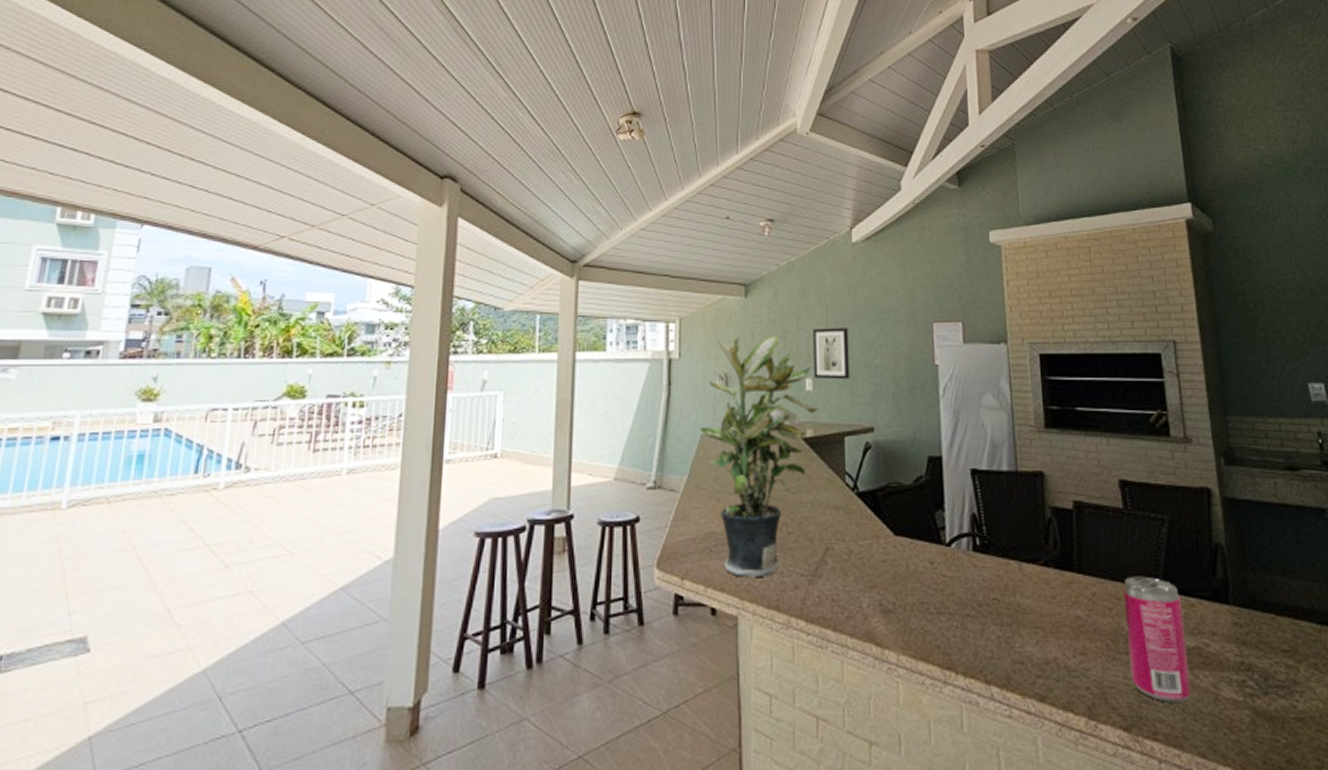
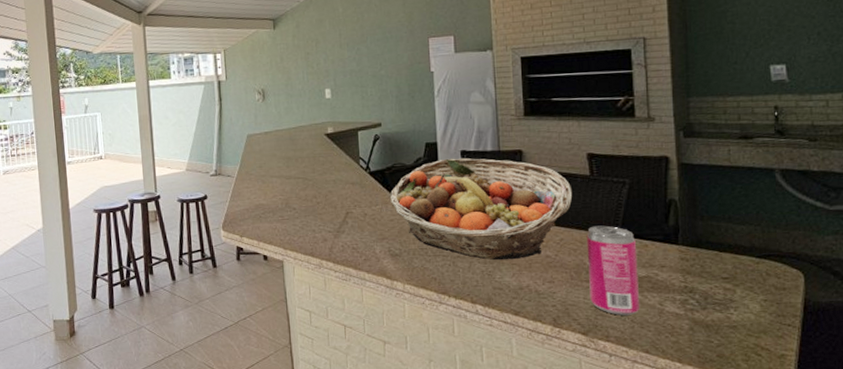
potted plant: present [699,336,819,577] -> none [245,57,337,234]
wall art: present [813,328,850,380] -> none [329,47,360,89]
fruit basket: none [882,478,1105,622] -> present [390,158,573,261]

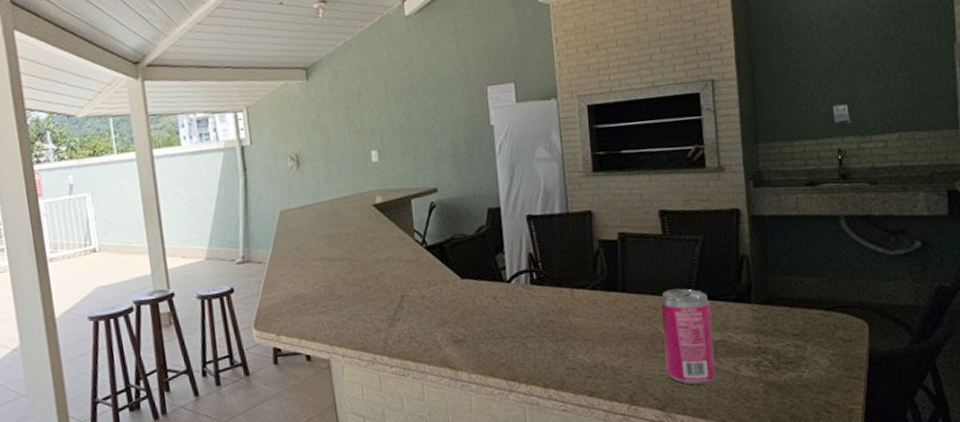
fruit basket: present [390,158,573,261] -> none [450,223,646,338]

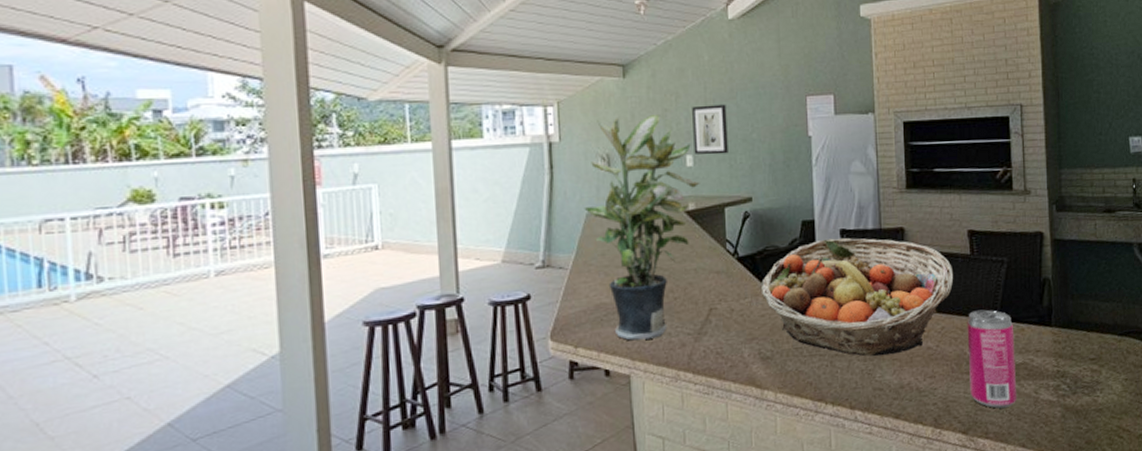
potted plant: none [277,113,386,328] -> present [584,115,700,341]
wall art: none [374,99,412,150] -> present [692,104,728,155]
fruit basket: none [450,223,646,338] -> present [761,238,954,357]

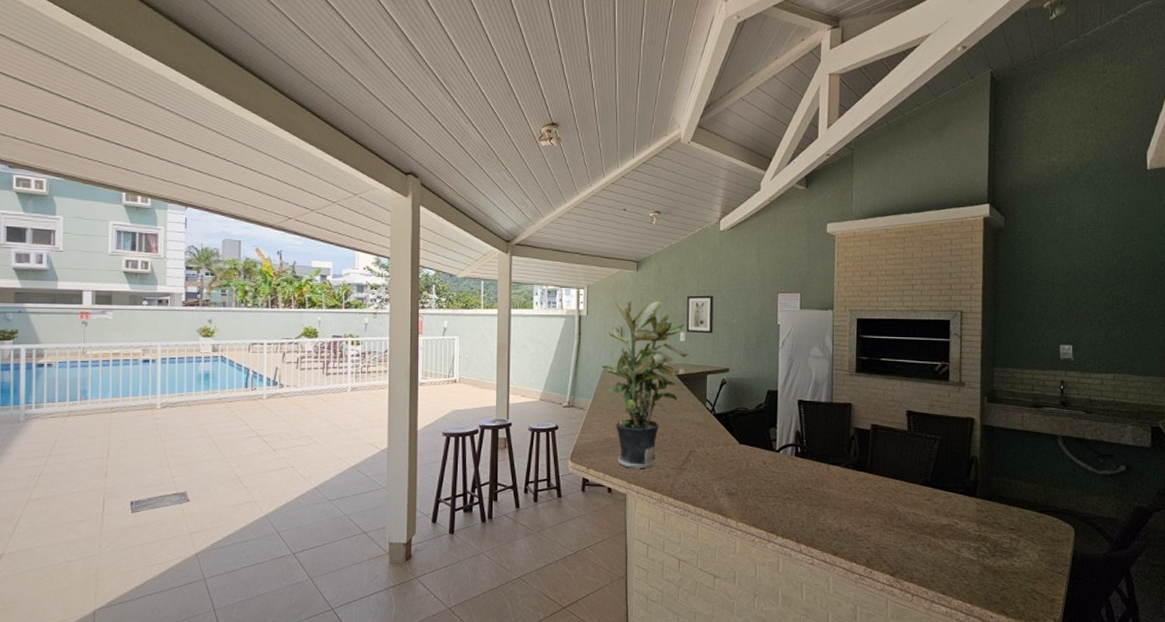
fruit basket: present [761,238,954,357] -> none [731,406,892,504]
beverage can: present [967,309,1016,409] -> none [899,476,942,559]

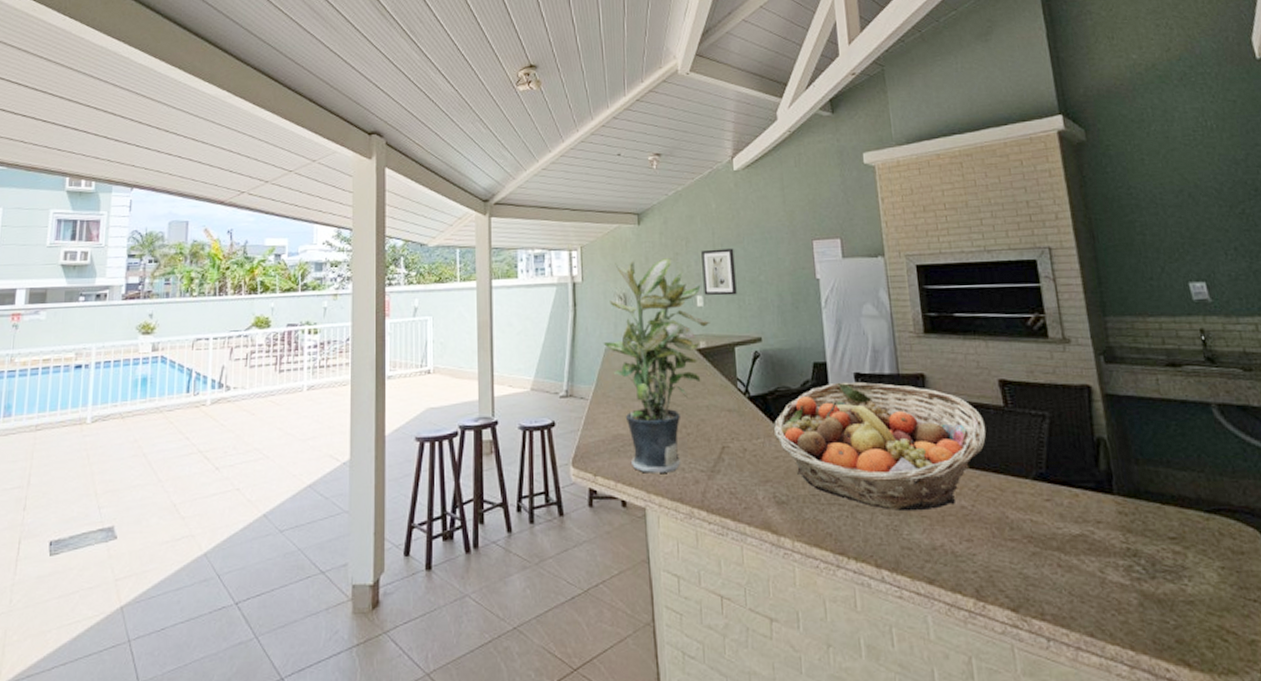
fruit basket: none [731,406,892,504] -> present [773,382,987,512]

